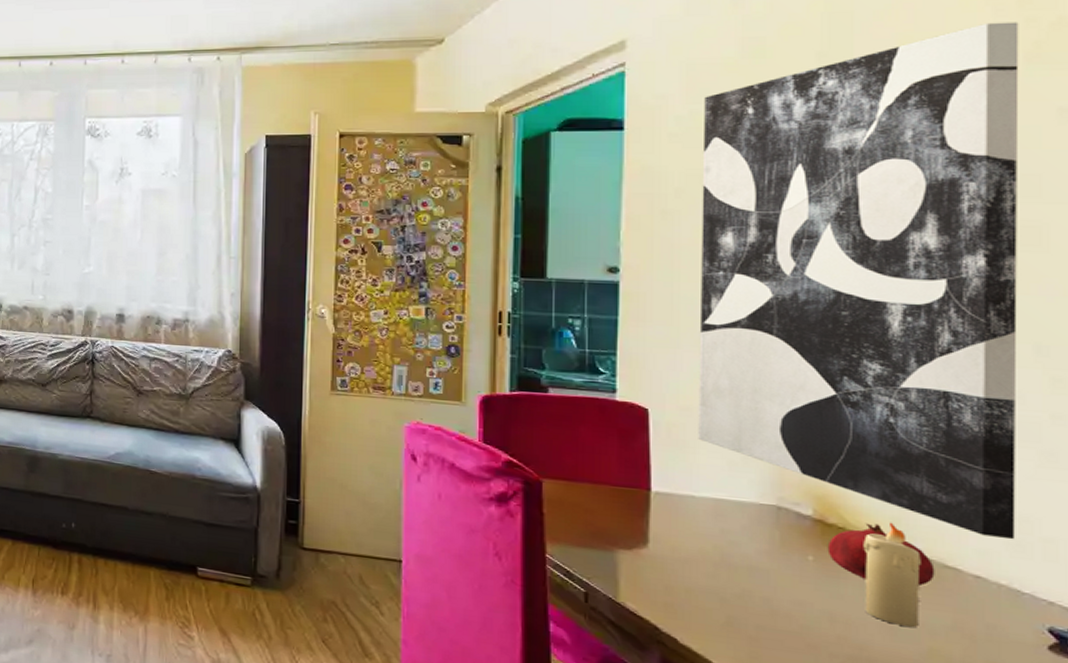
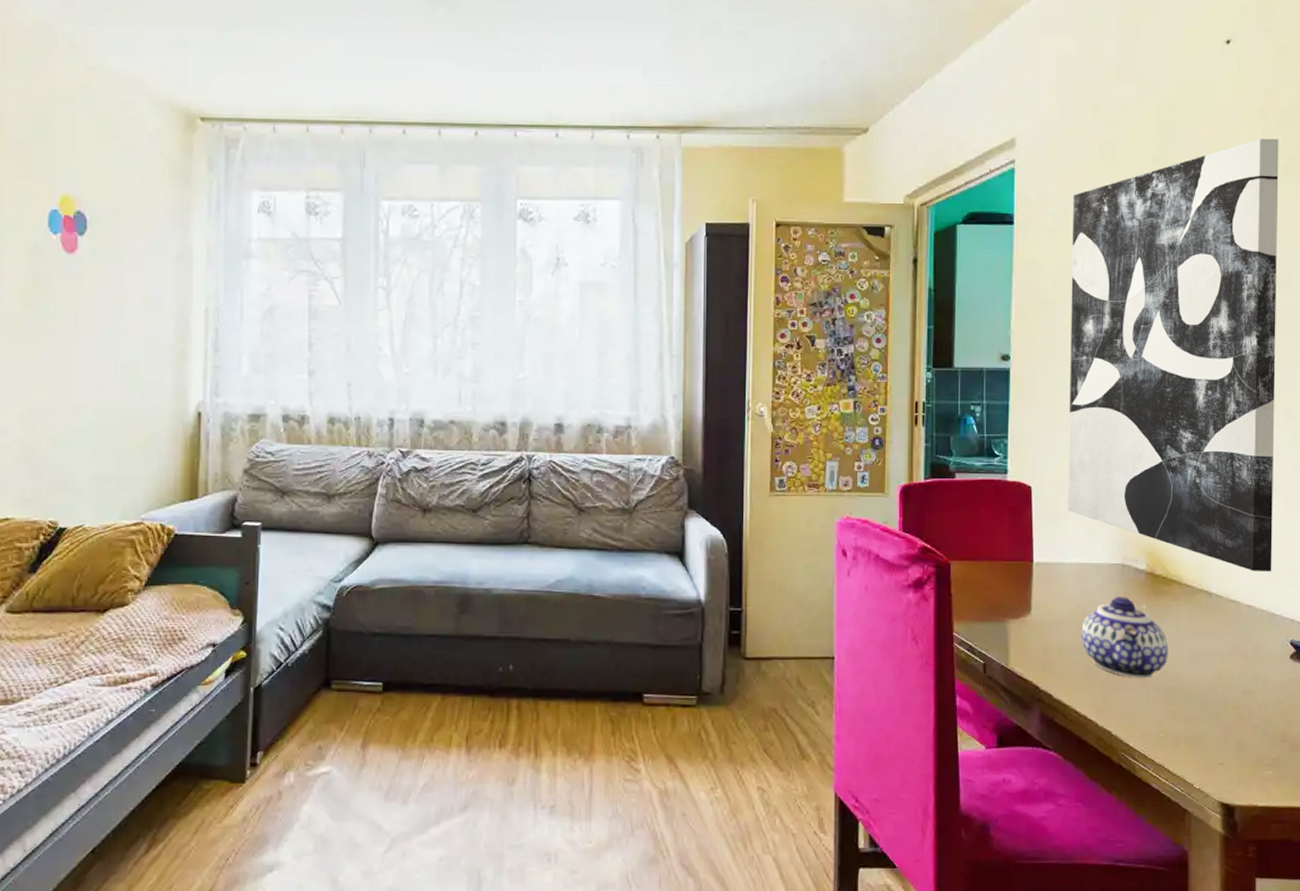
teapot: none [718,542,848,641] -> present [1081,597,1168,679]
fruit: present [827,522,935,587] -> none [1155,570,1224,620]
candle: present [863,522,921,628] -> none [1179,568,1215,656]

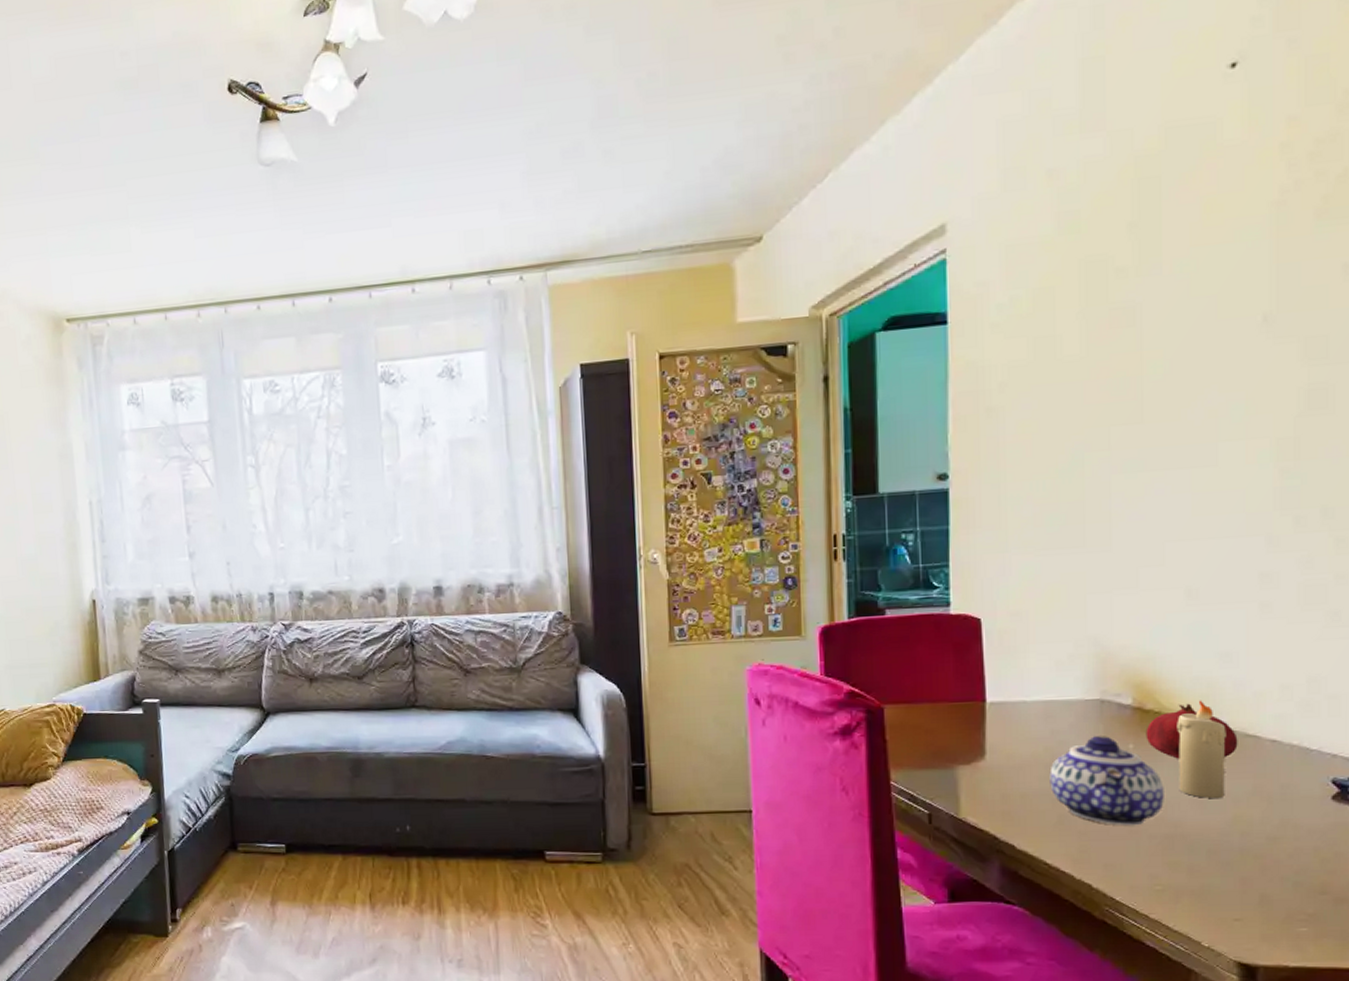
wall art: present [1068,138,1279,572] -> none [1023,176,1310,701]
fruit: none [1155,570,1224,620] -> present [1145,703,1238,759]
candle: none [1179,568,1215,656] -> present [1177,700,1226,799]

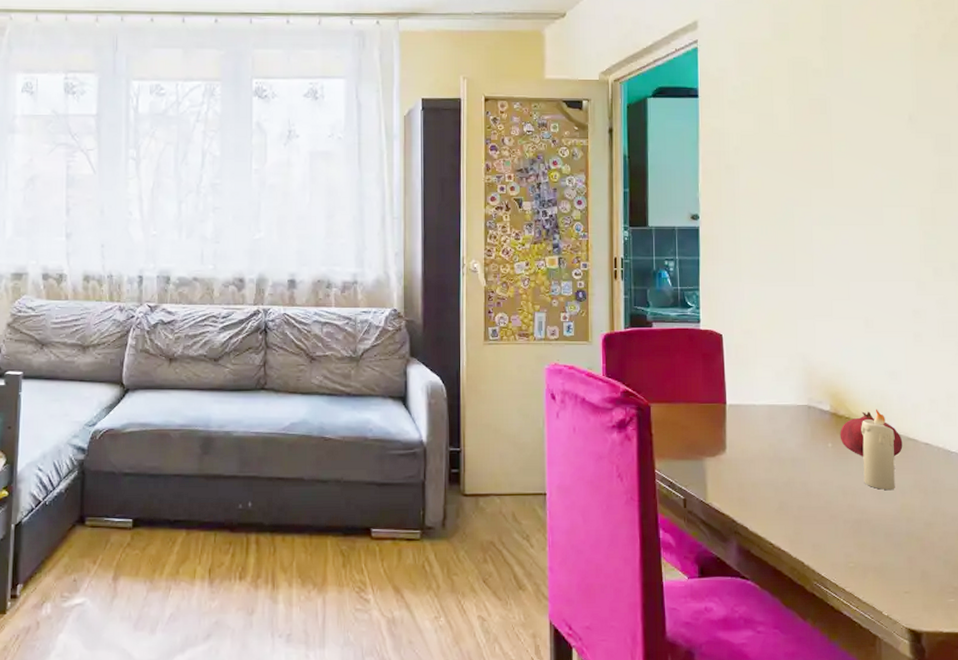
teapot: present [1049,736,1164,826] -> none [773,436,854,512]

